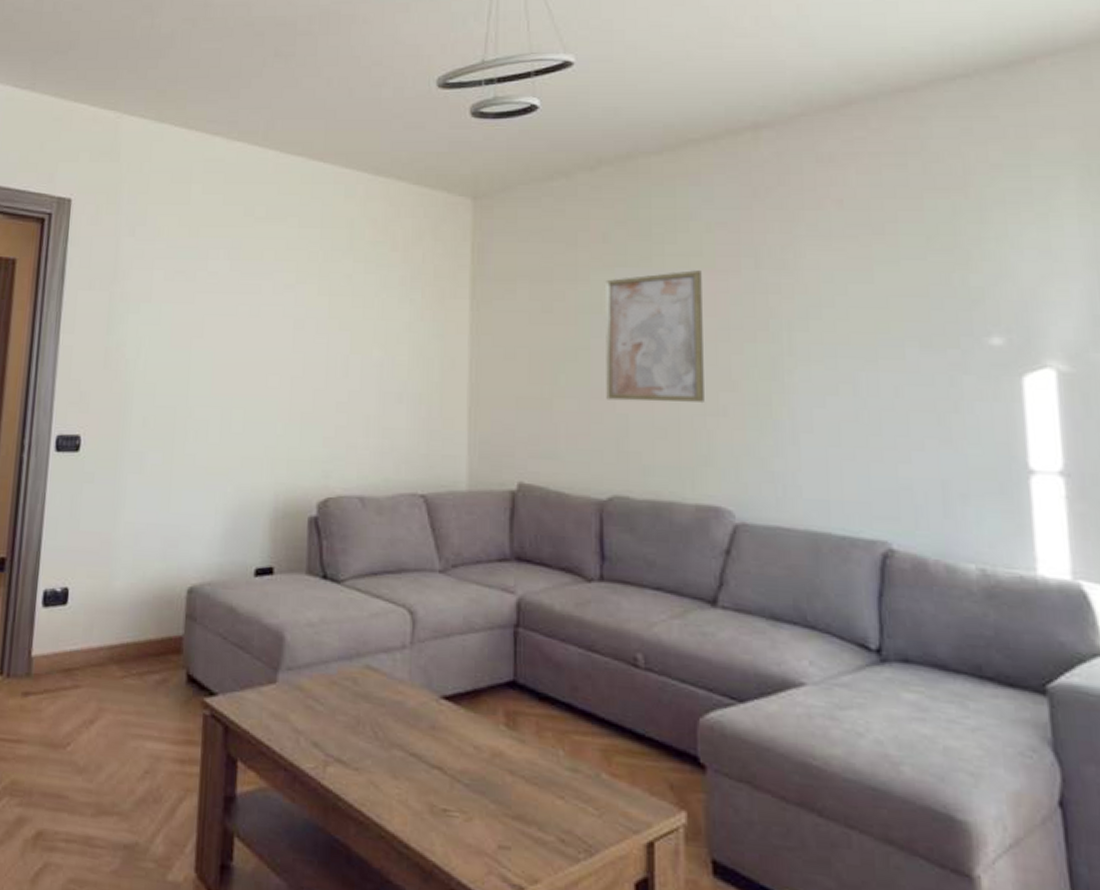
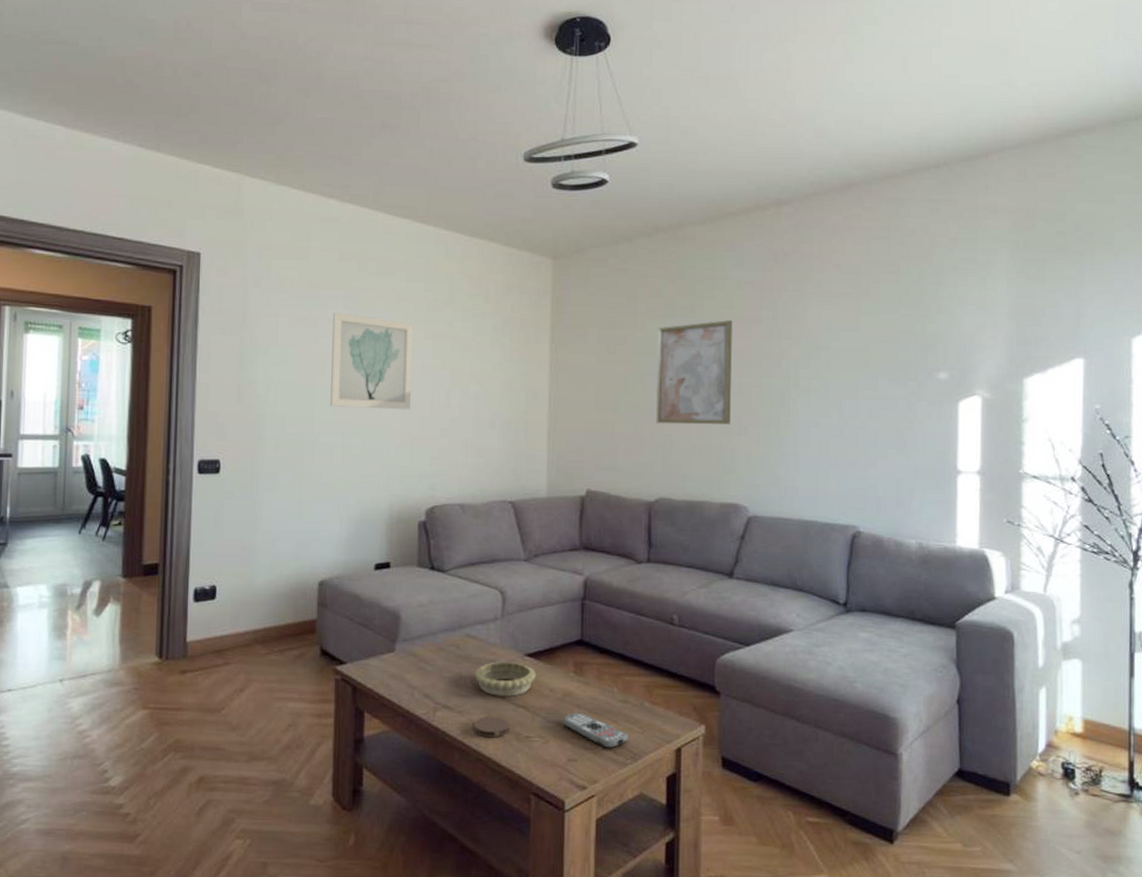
wall art: none [208,264,306,379] -> present [330,313,413,410]
coaster: none [375,776,421,808] -> present [474,715,510,738]
decorative bowl: none [376,704,456,753] -> present [474,661,537,697]
remote control: none [490,781,580,836] -> present [562,713,628,749]

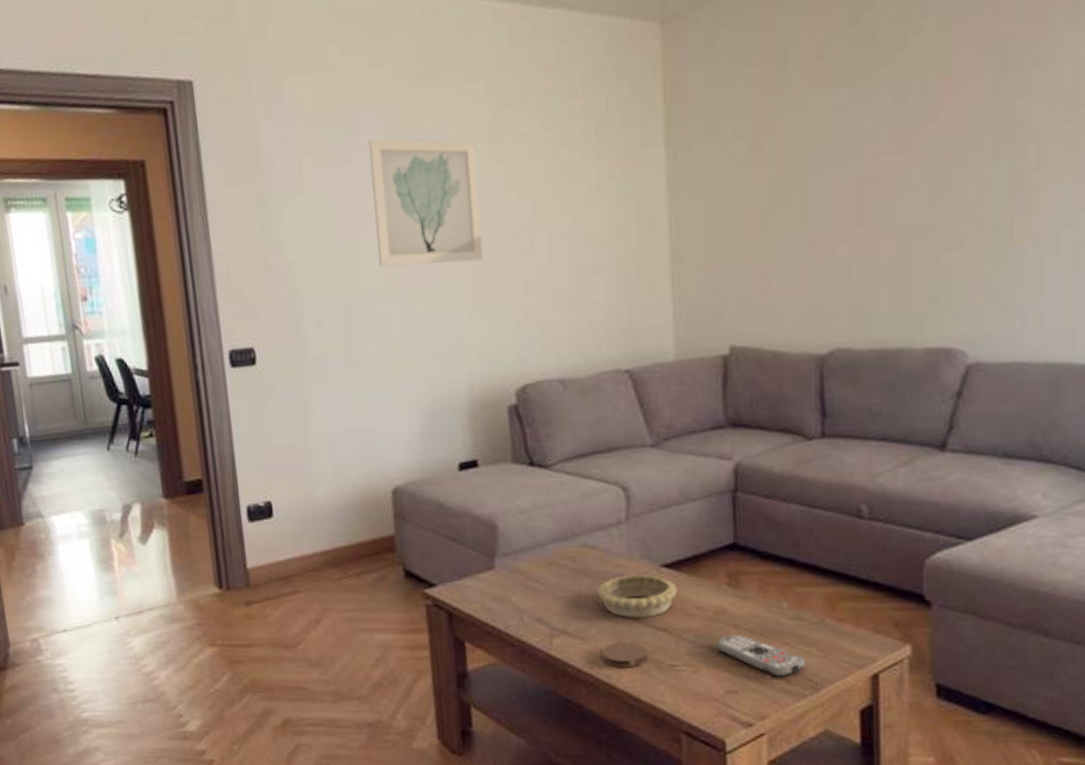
wall art: present [656,320,732,426] -> none [821,79,937,245]

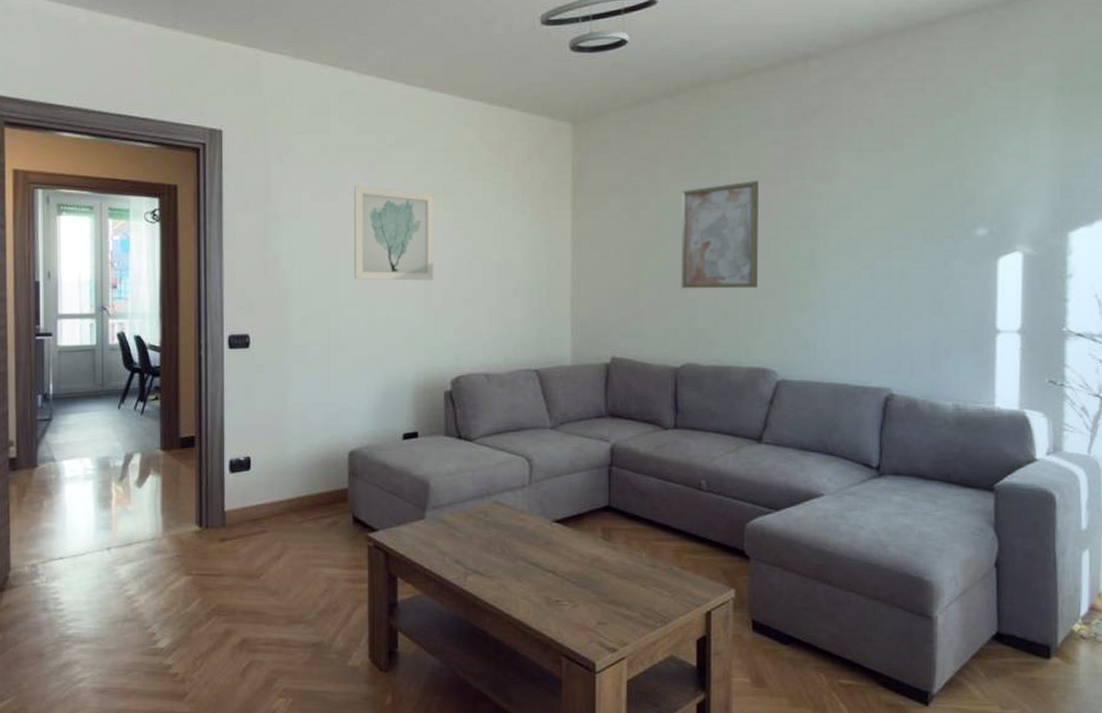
decorative bowl: present [597,575,678,618] -> none [503,528,565,562]
coaster: present [602,641,648,668] -> none [504,580,539,602]
remote control: present [716,635,805,677] -> none [592,578,658,612]
wall art: none [821,79,937,245] -> present [680,181,759,289]

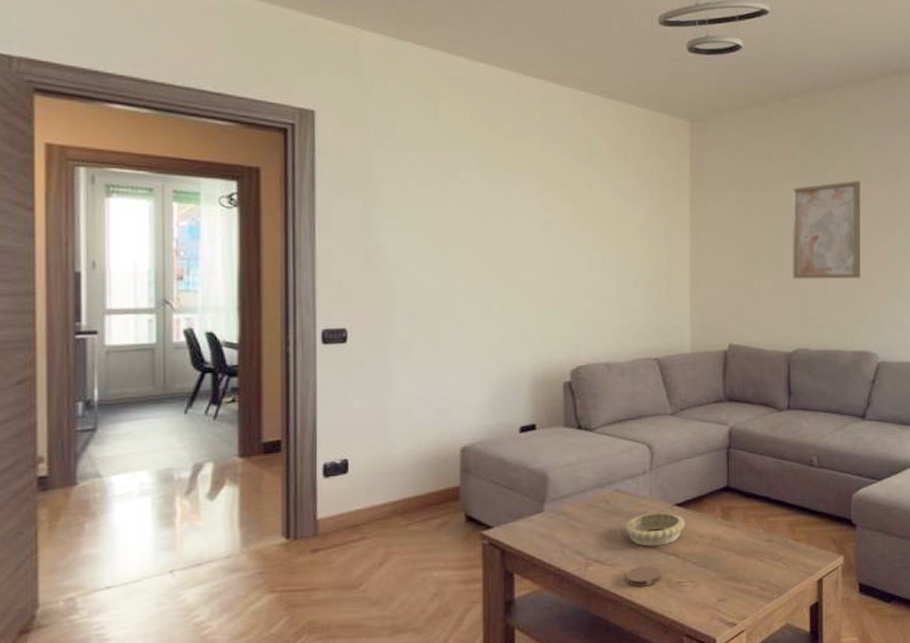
wall art: present [354,186,434,281] -> none [466,174,552,272]
decorative bowl: none [503,528,565,562] -> present [625,512,686,547]
coaster: none [504,580,539,602] -> present [626,565,661,587]

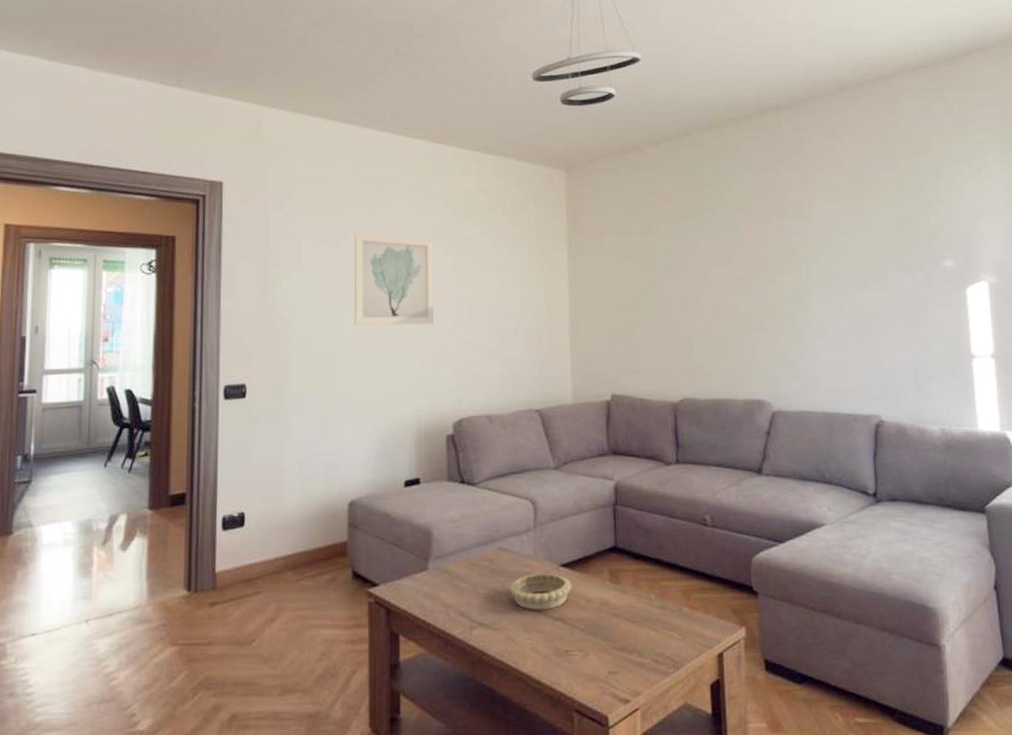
wall art: none [466,174,552,272] -> present [355,233,435,325]
coaster: present [626,565,661,587] -> none [512,631,548,654]
wall art: present [791,181,860,279] -> none [671,221,748,325]

